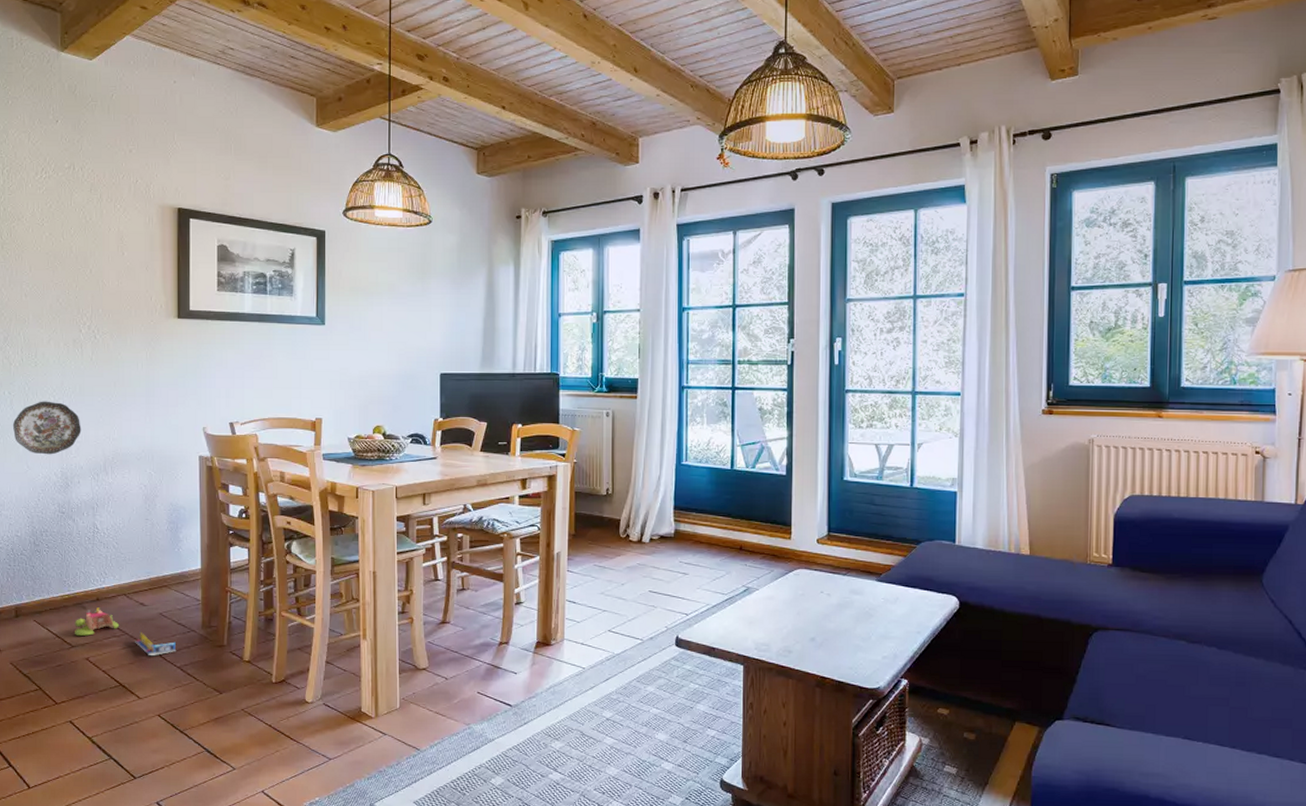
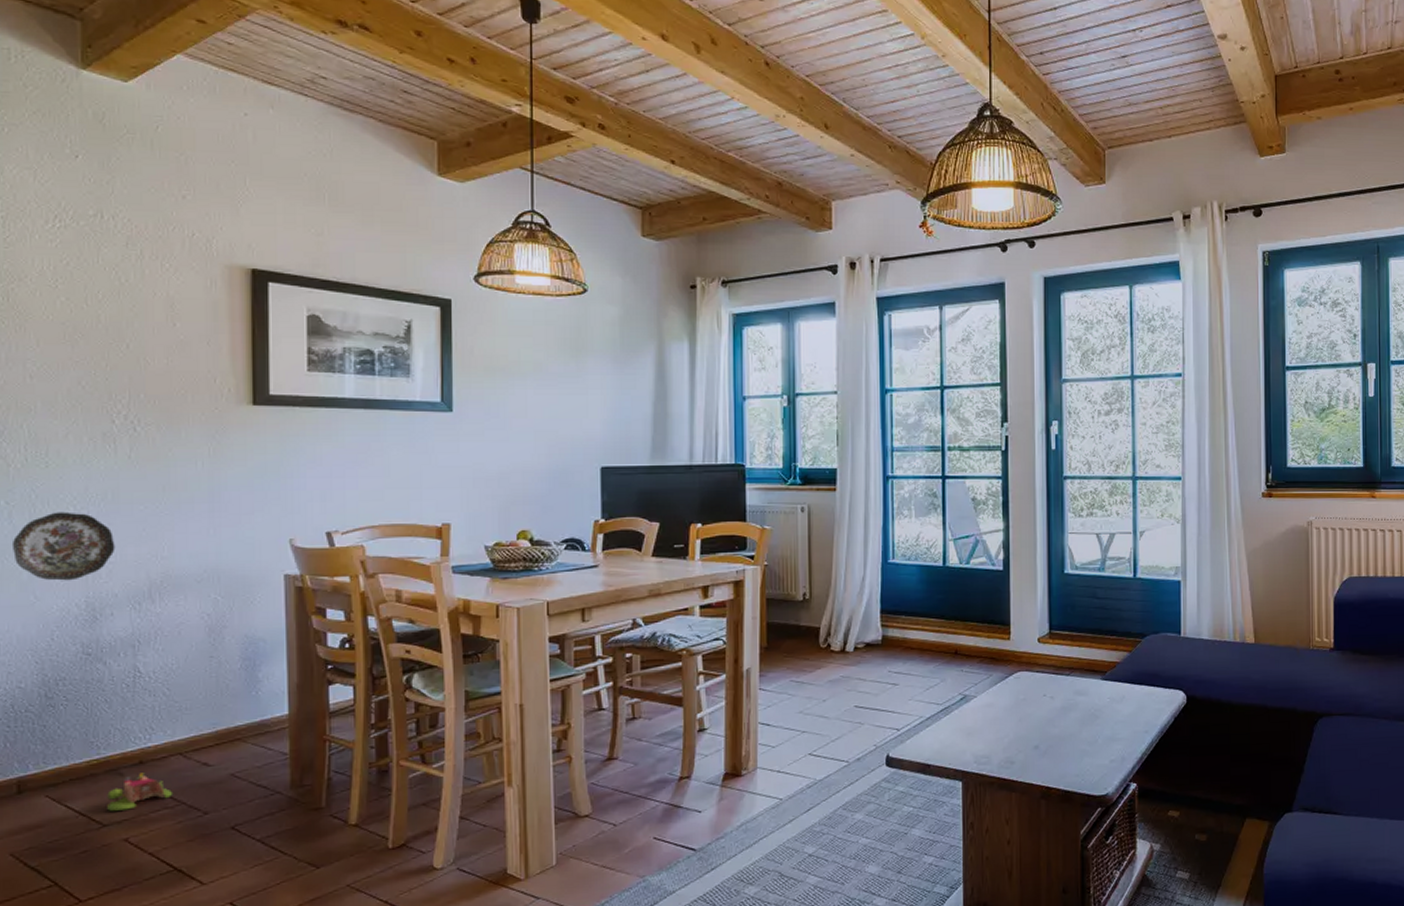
architectural model: present [135,631,177,655] -> none [196,799,255,828]

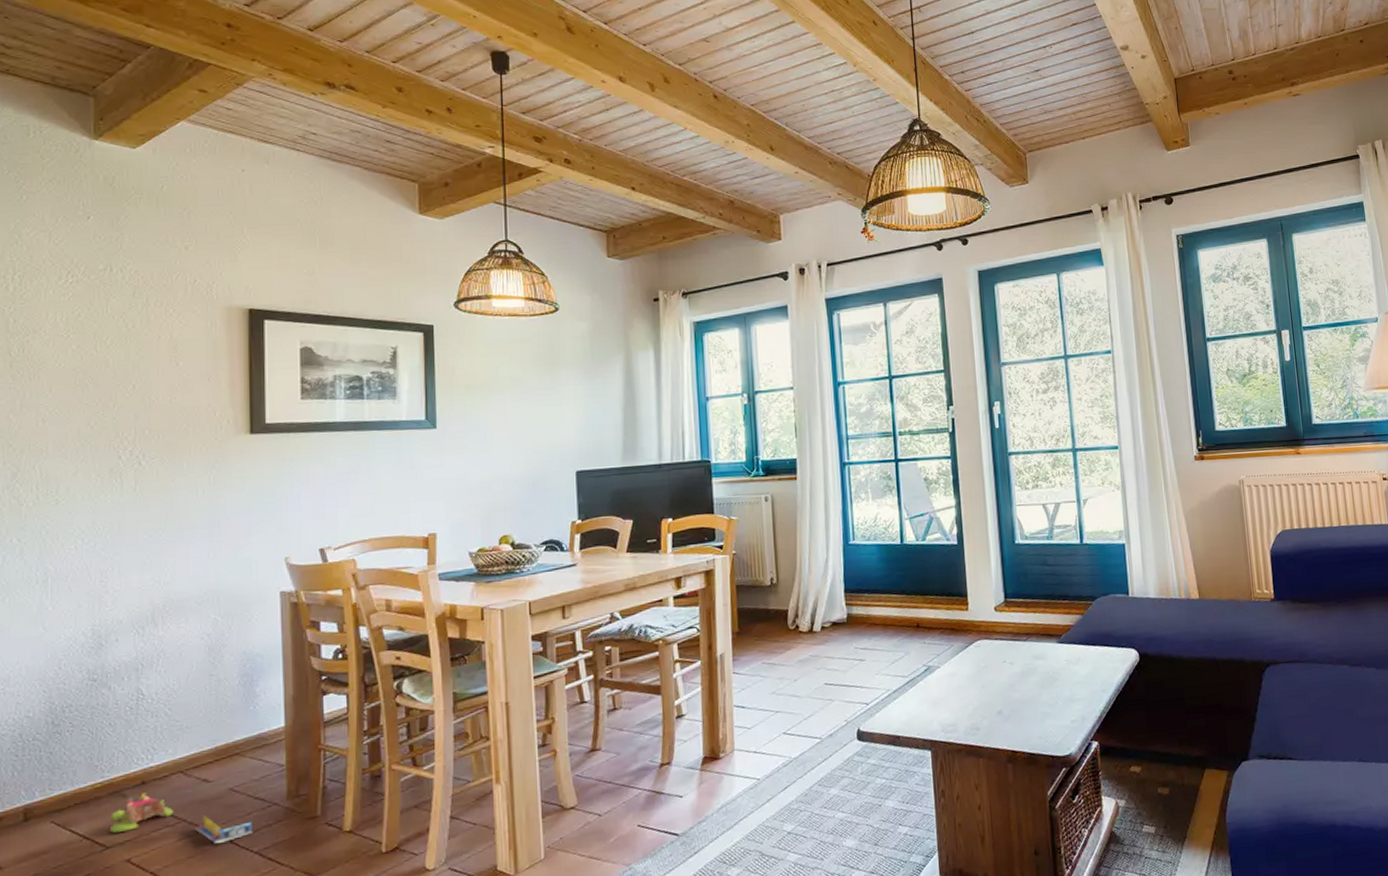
decorative plate: present [11,512,115,581] -> none [22,545,121,611]
architectural model: none [196,799,255,828] -> present [196,814,253,843]

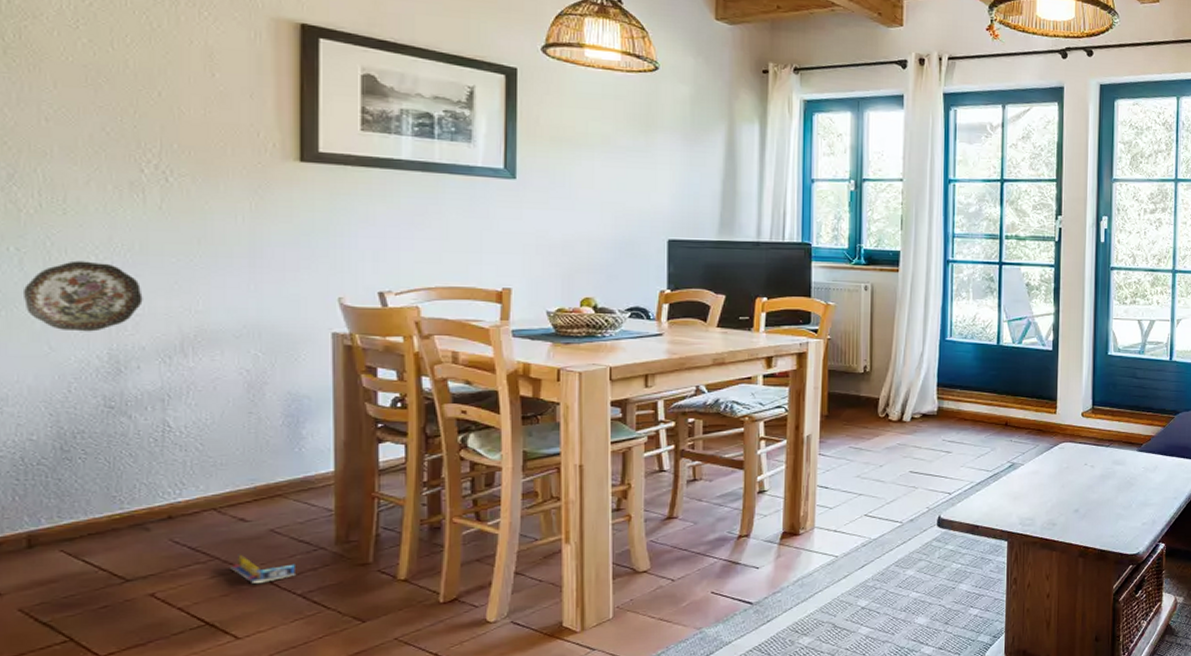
decorative plate: none [22,545,121,611] -> present [22,260,143,332]
toy house: present [110,793,174,833] -> none [131,528,206,566]

